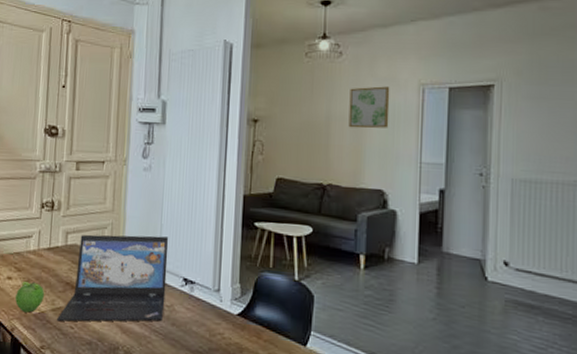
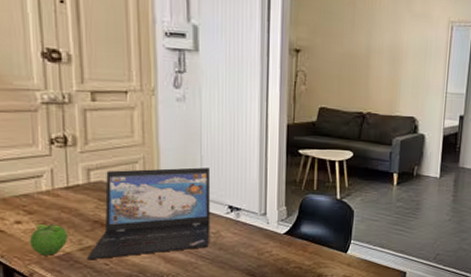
wall art: present [348,86,390,129] -> none [386,21,424,62]

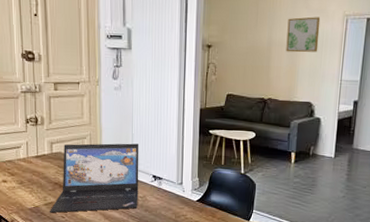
fruit: present [30,223,69,256] -> none [12,183,37,208]
wall art: none [386,21,424,62] -> present [286,16,321,53]

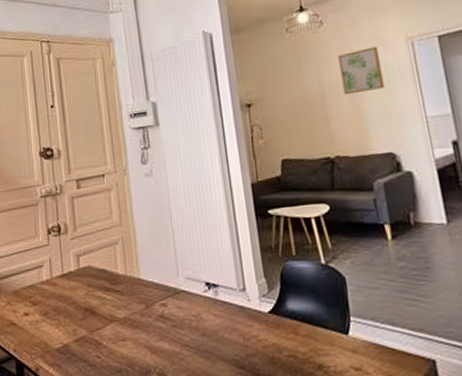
laptop: present [49,143,139,213] -> none [80,241,191,353]

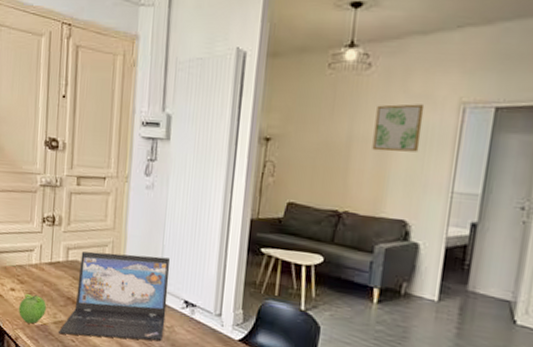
fruit: none [35,313,65,349] -> present [19,294,47,324]
laptop: none [80,241,191,353] -> present [58,251,170,341]

